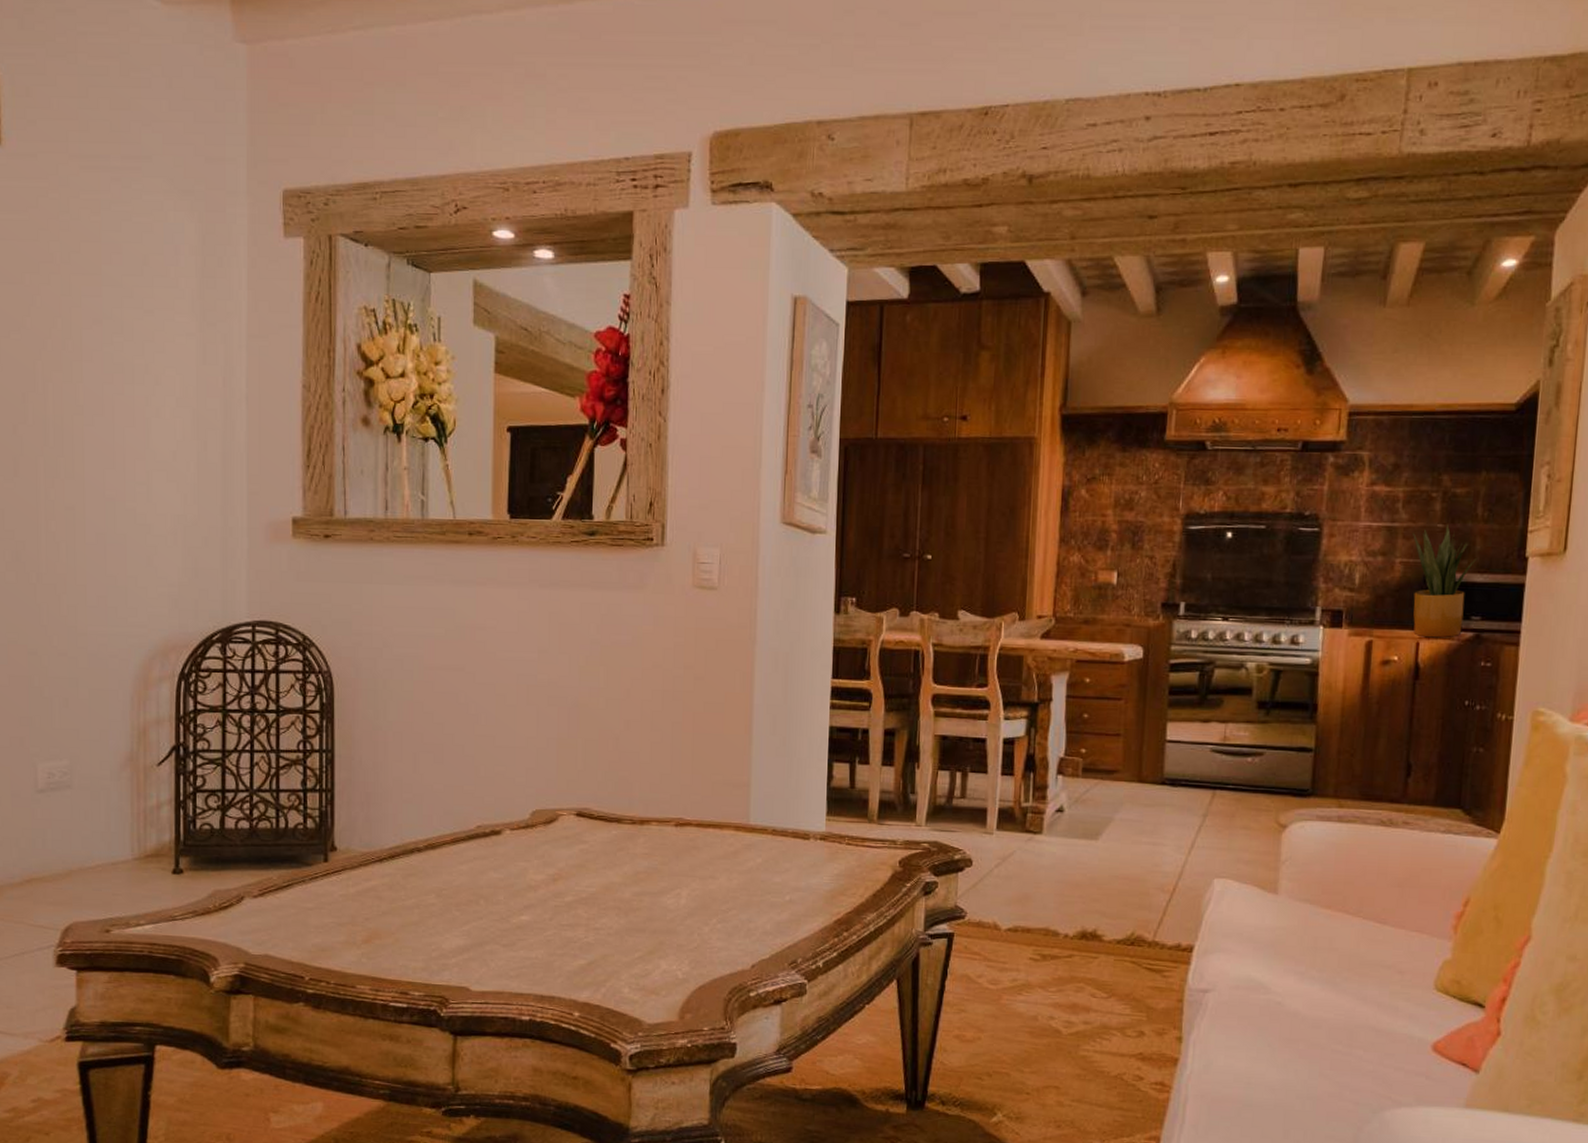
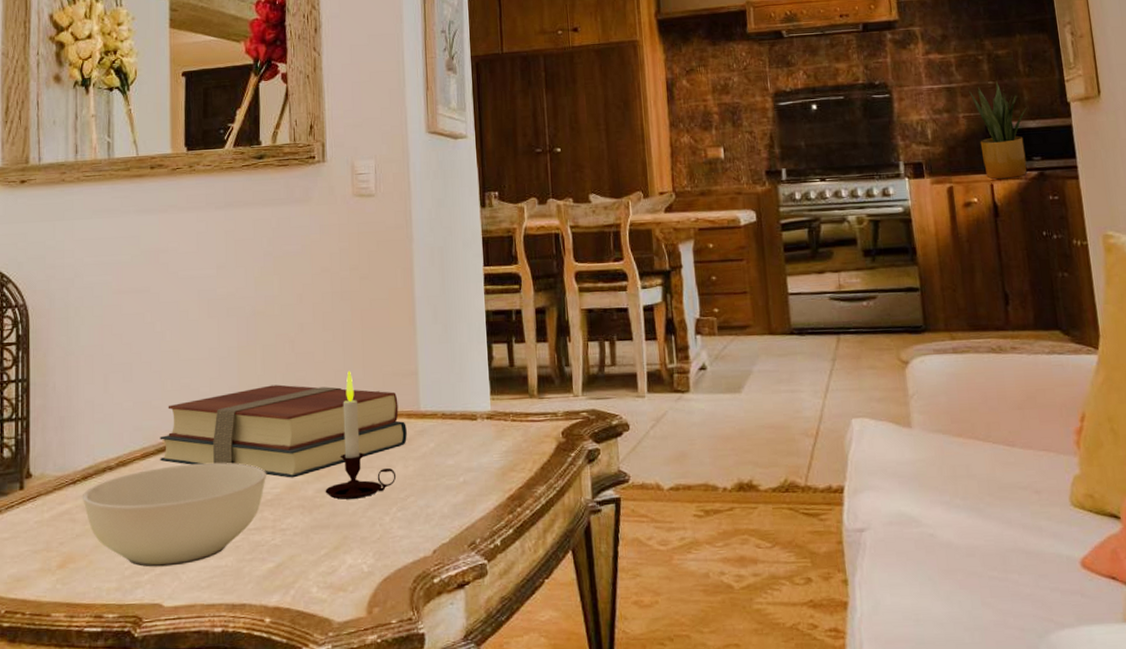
bowl: none [389,853,583,953] -> present [83,462,267,567]
books: none [471,782,734,879] -> present [160,384,407,478]
candle: none [643,775,719,906] -> present [325,370,397,500]

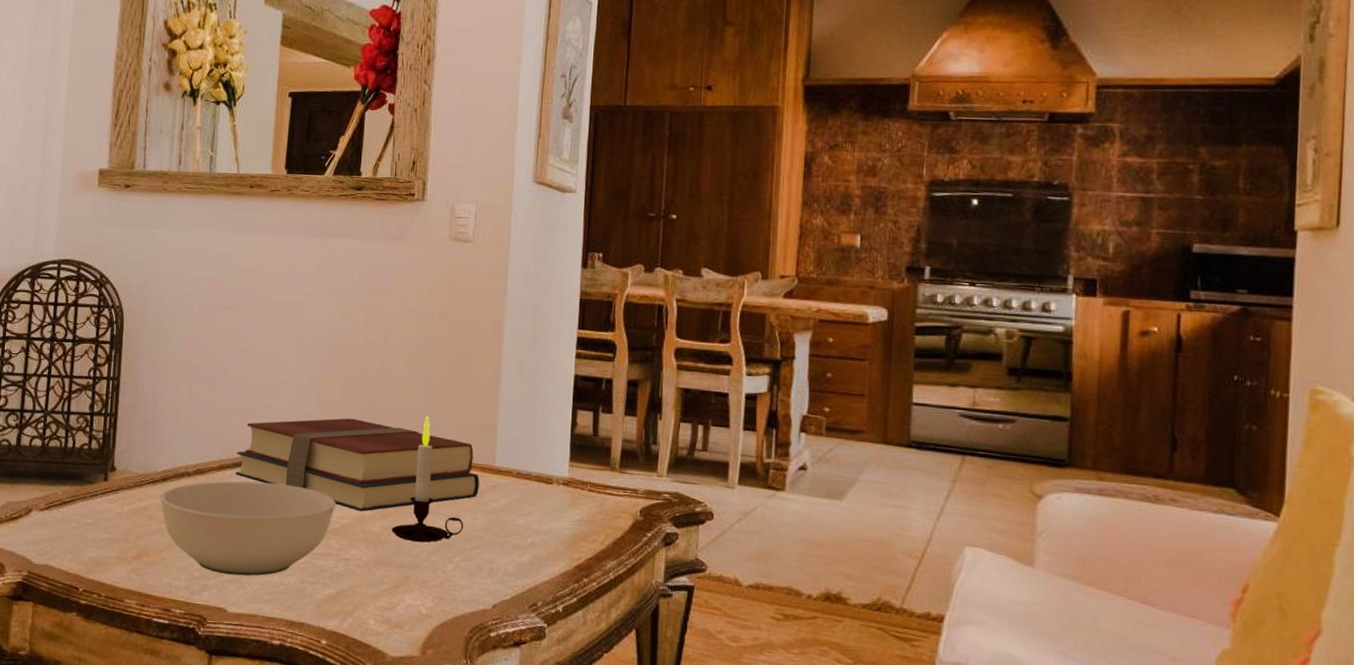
planter: present [969,81,1028,180] -> none [1169,196,1240,311]

